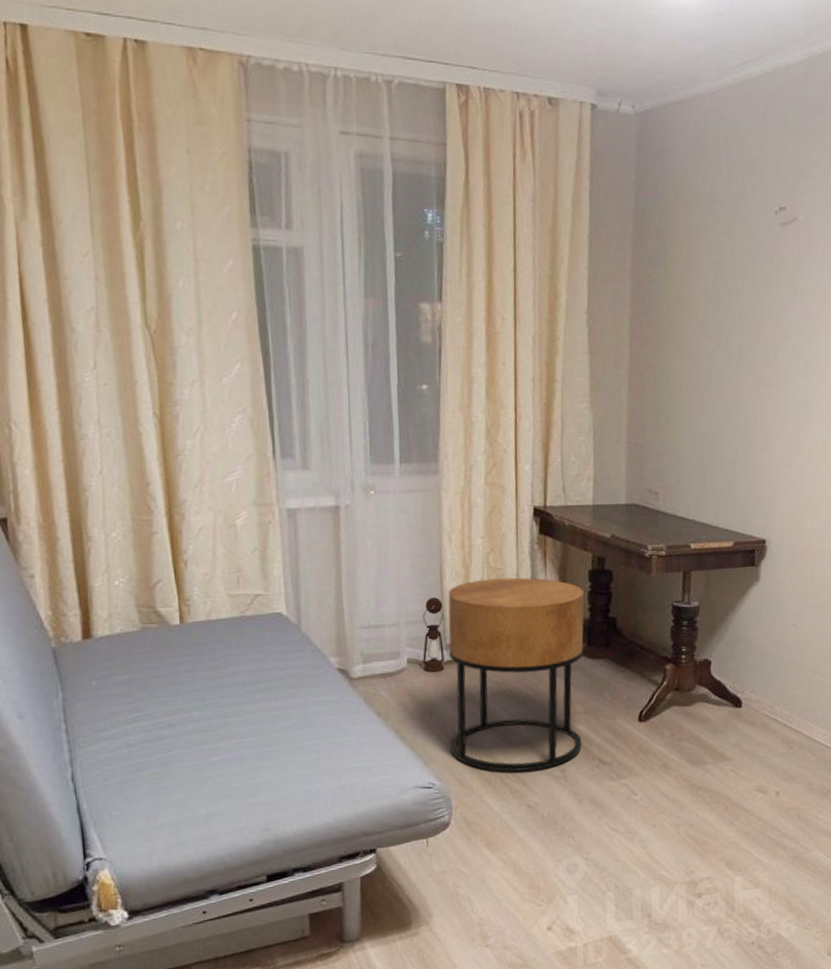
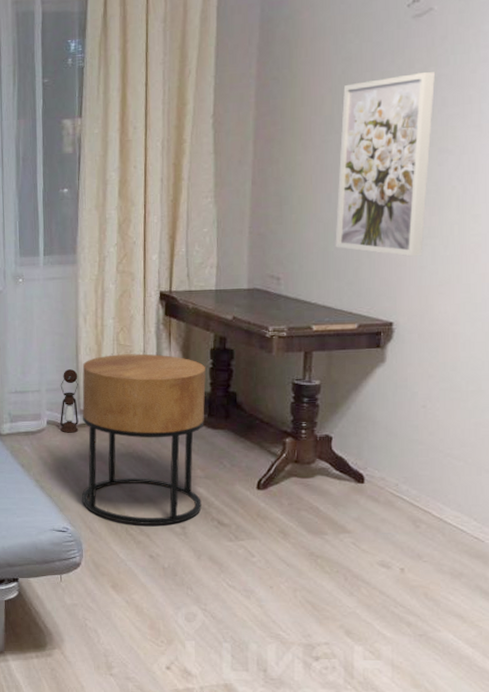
wall art: none [711,282,801,472] -> present [335,71,436,257]

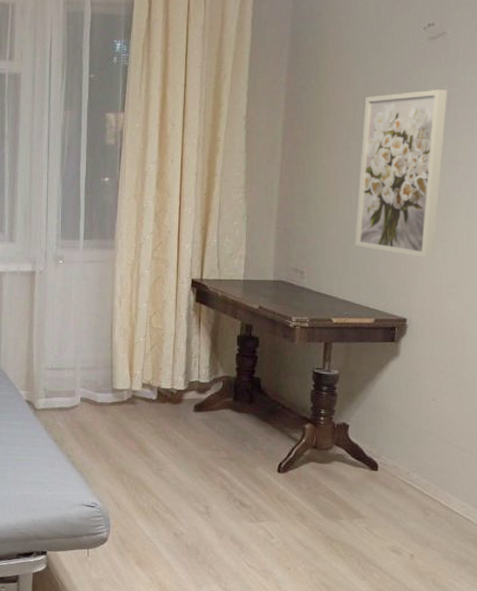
lantern: present [60,369,79,433] -> none [93,349,112,411]
side table: present [82,353,206,524] -> none [111,337,232,503]

